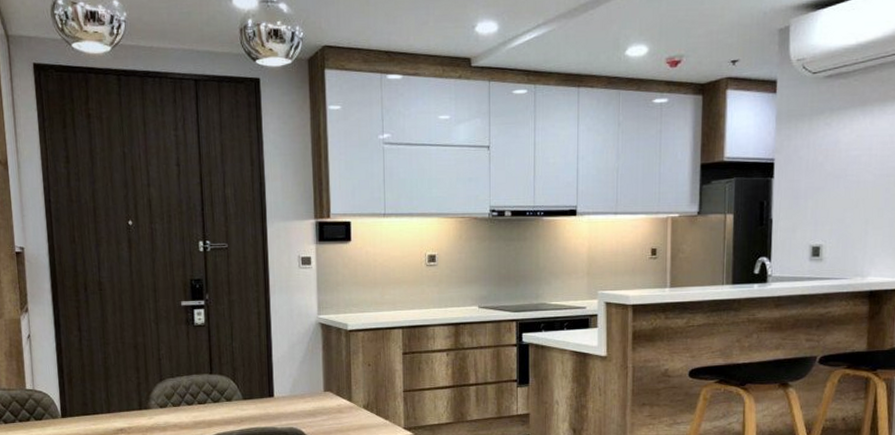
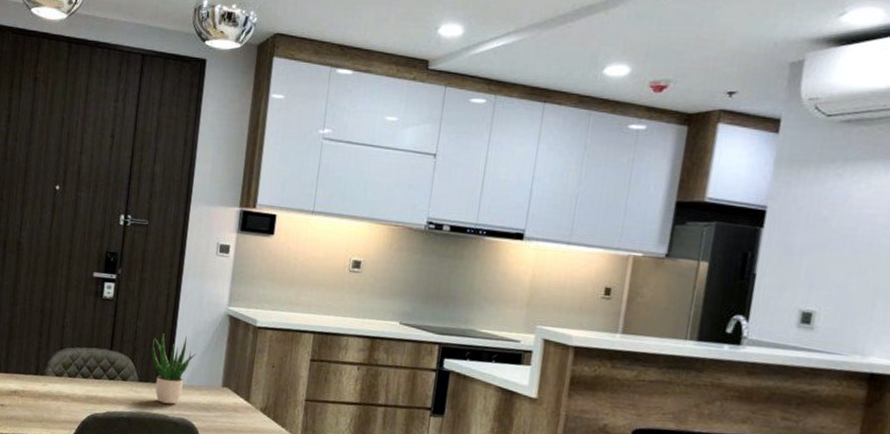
potted plant: none [250,349,295,416] -> present [151,333,197,405]

